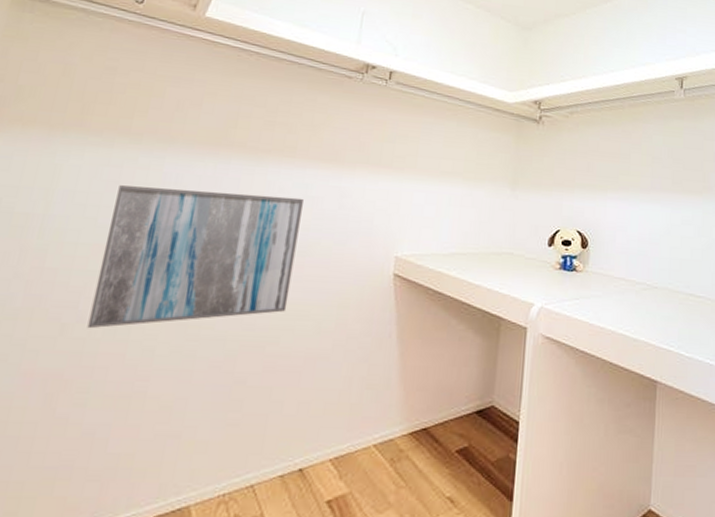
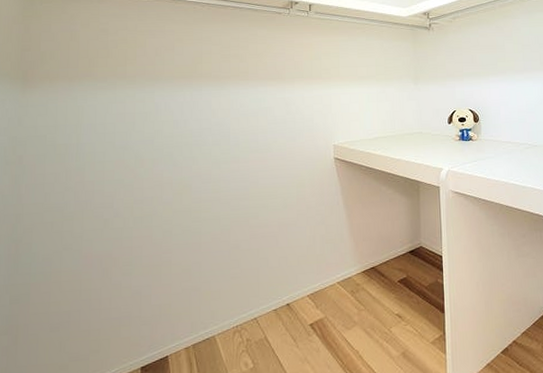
wall art: present [87,185,304,329] -> none [122,109,260,221]

